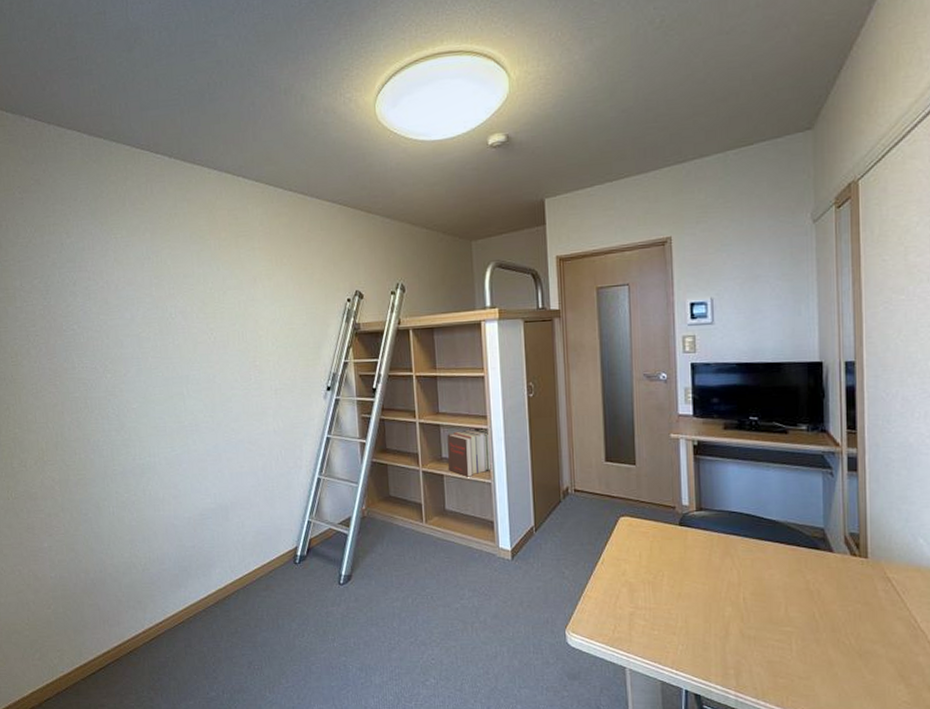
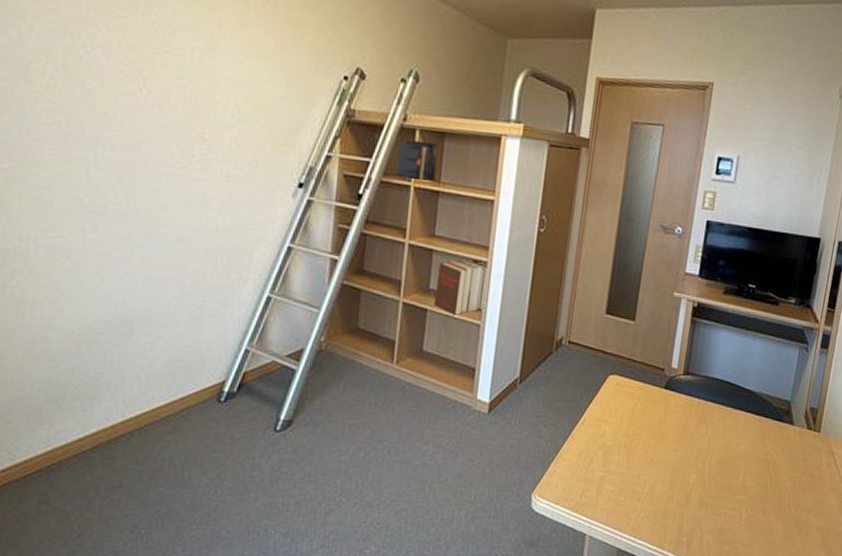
books: none [398,337,433,370] -> present [396,139,440,181]

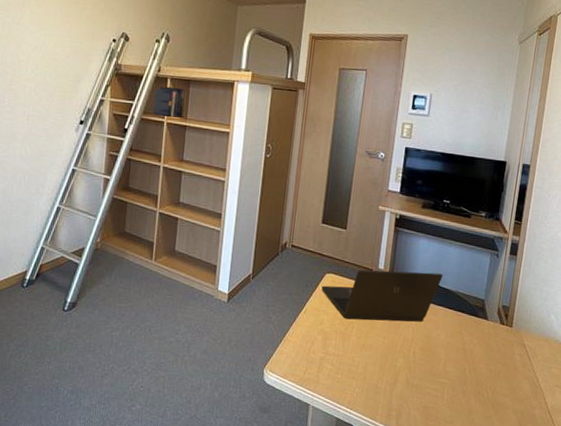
books: present [435,259,487,315] -> none [184,179,225,223]
laptop: none [603,369,745,430] -> present [321,269,443,322]

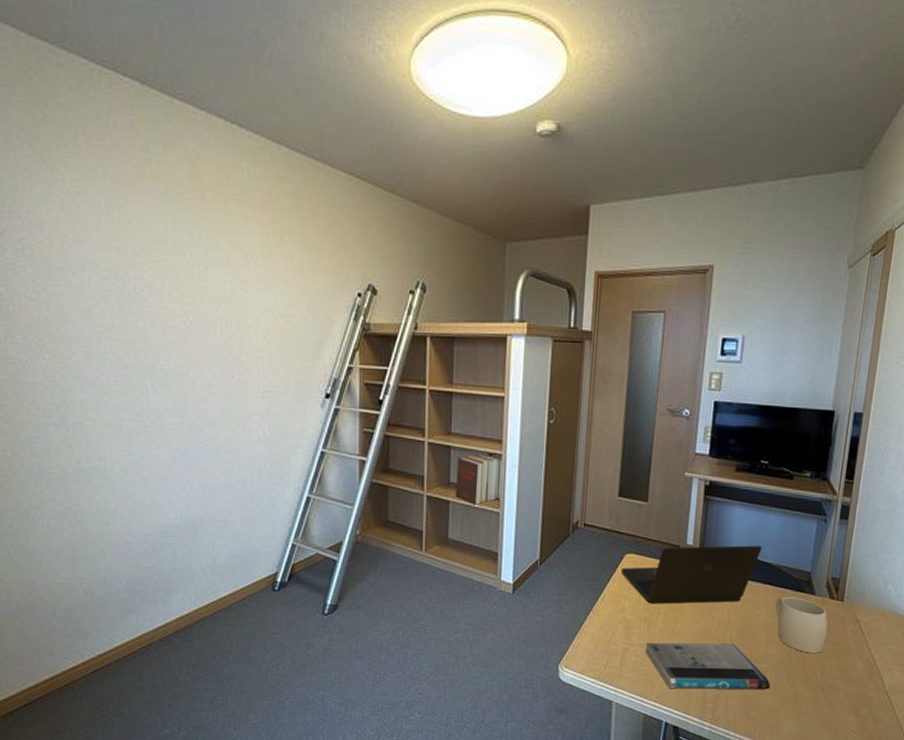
books: present [153,86,186,118] -> none [412,346,450,383]
books: none [184,179,225,223] -> present [456,453,502,505]
book: none [340,353,448,403] -> present [646,642,771,690]
mug: none [453,319,499,373] -> present [775,596,828,653]

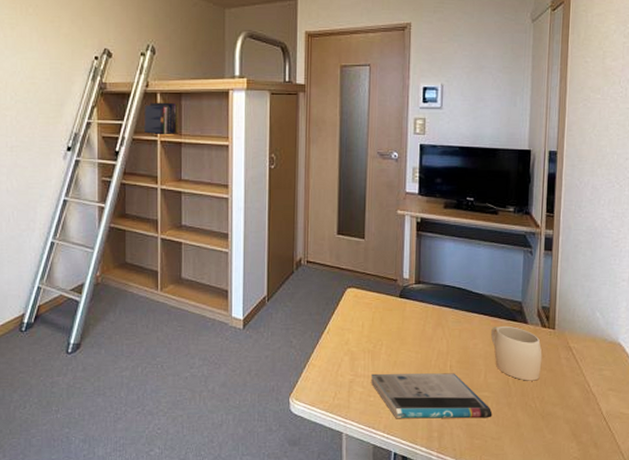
books: none [412,346,450,383] -> present [145,102,178,134]
books: present [456,453,502,505] -> none [188,197,229,246]
laptop: present [621,545,762,604] -> none [343,277,474,336]

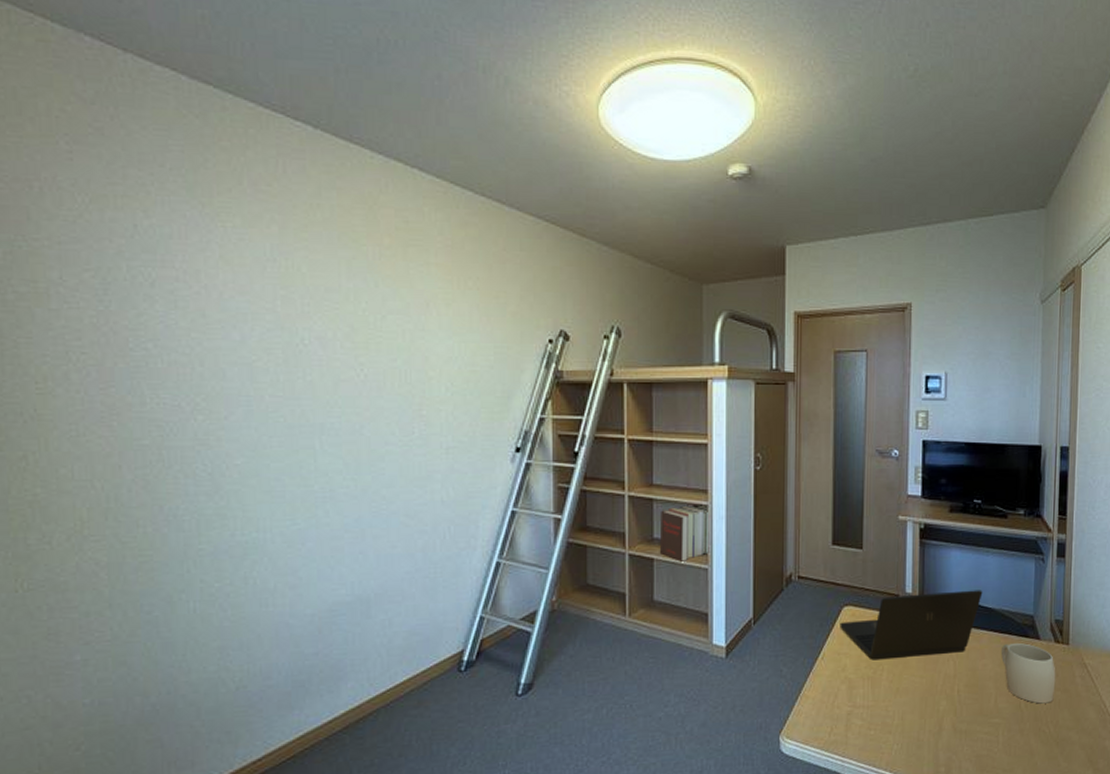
books: present [145,102,178,134] -> none [609,393,649,431]
books: none [188,197,229,246] -> present [660,505,708,562]
laptop: none [343,277,474,336] -> present [840,590,983,660]
book: present [371,373,493,419] -> none [871,698,1004,754]

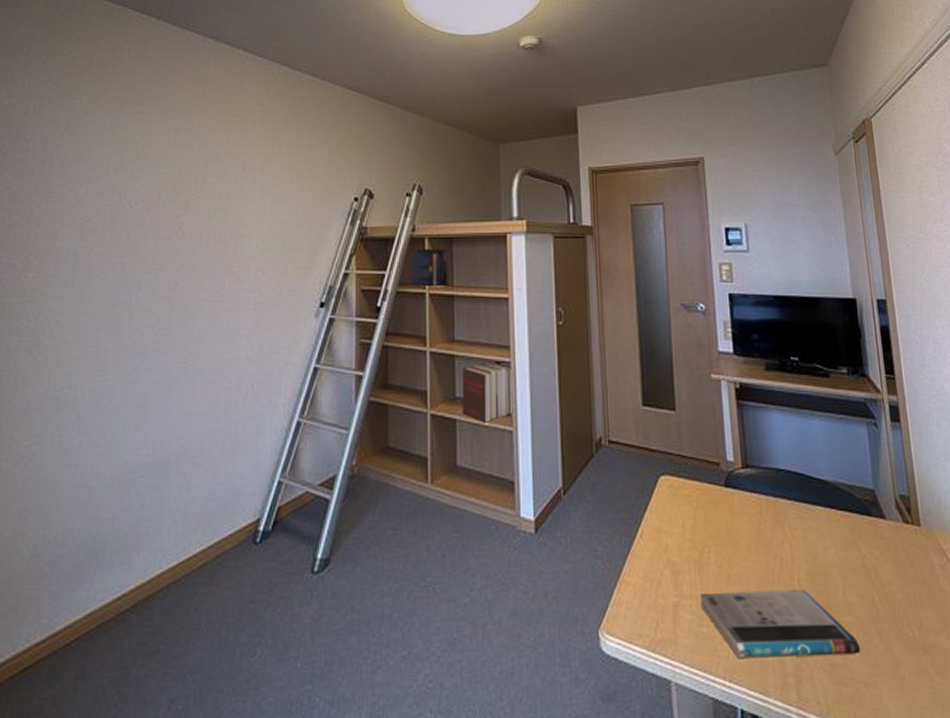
books: none [609,393,649,431] -> present [411,248,449,286]
laptop: present [840,590,983,660] -> none [657,458,813,540]
book: none [871,698,1004,754] -> present [701,589,861,659]
mug: present [1000,642,1056,704] -> none [841,522,913,599]

